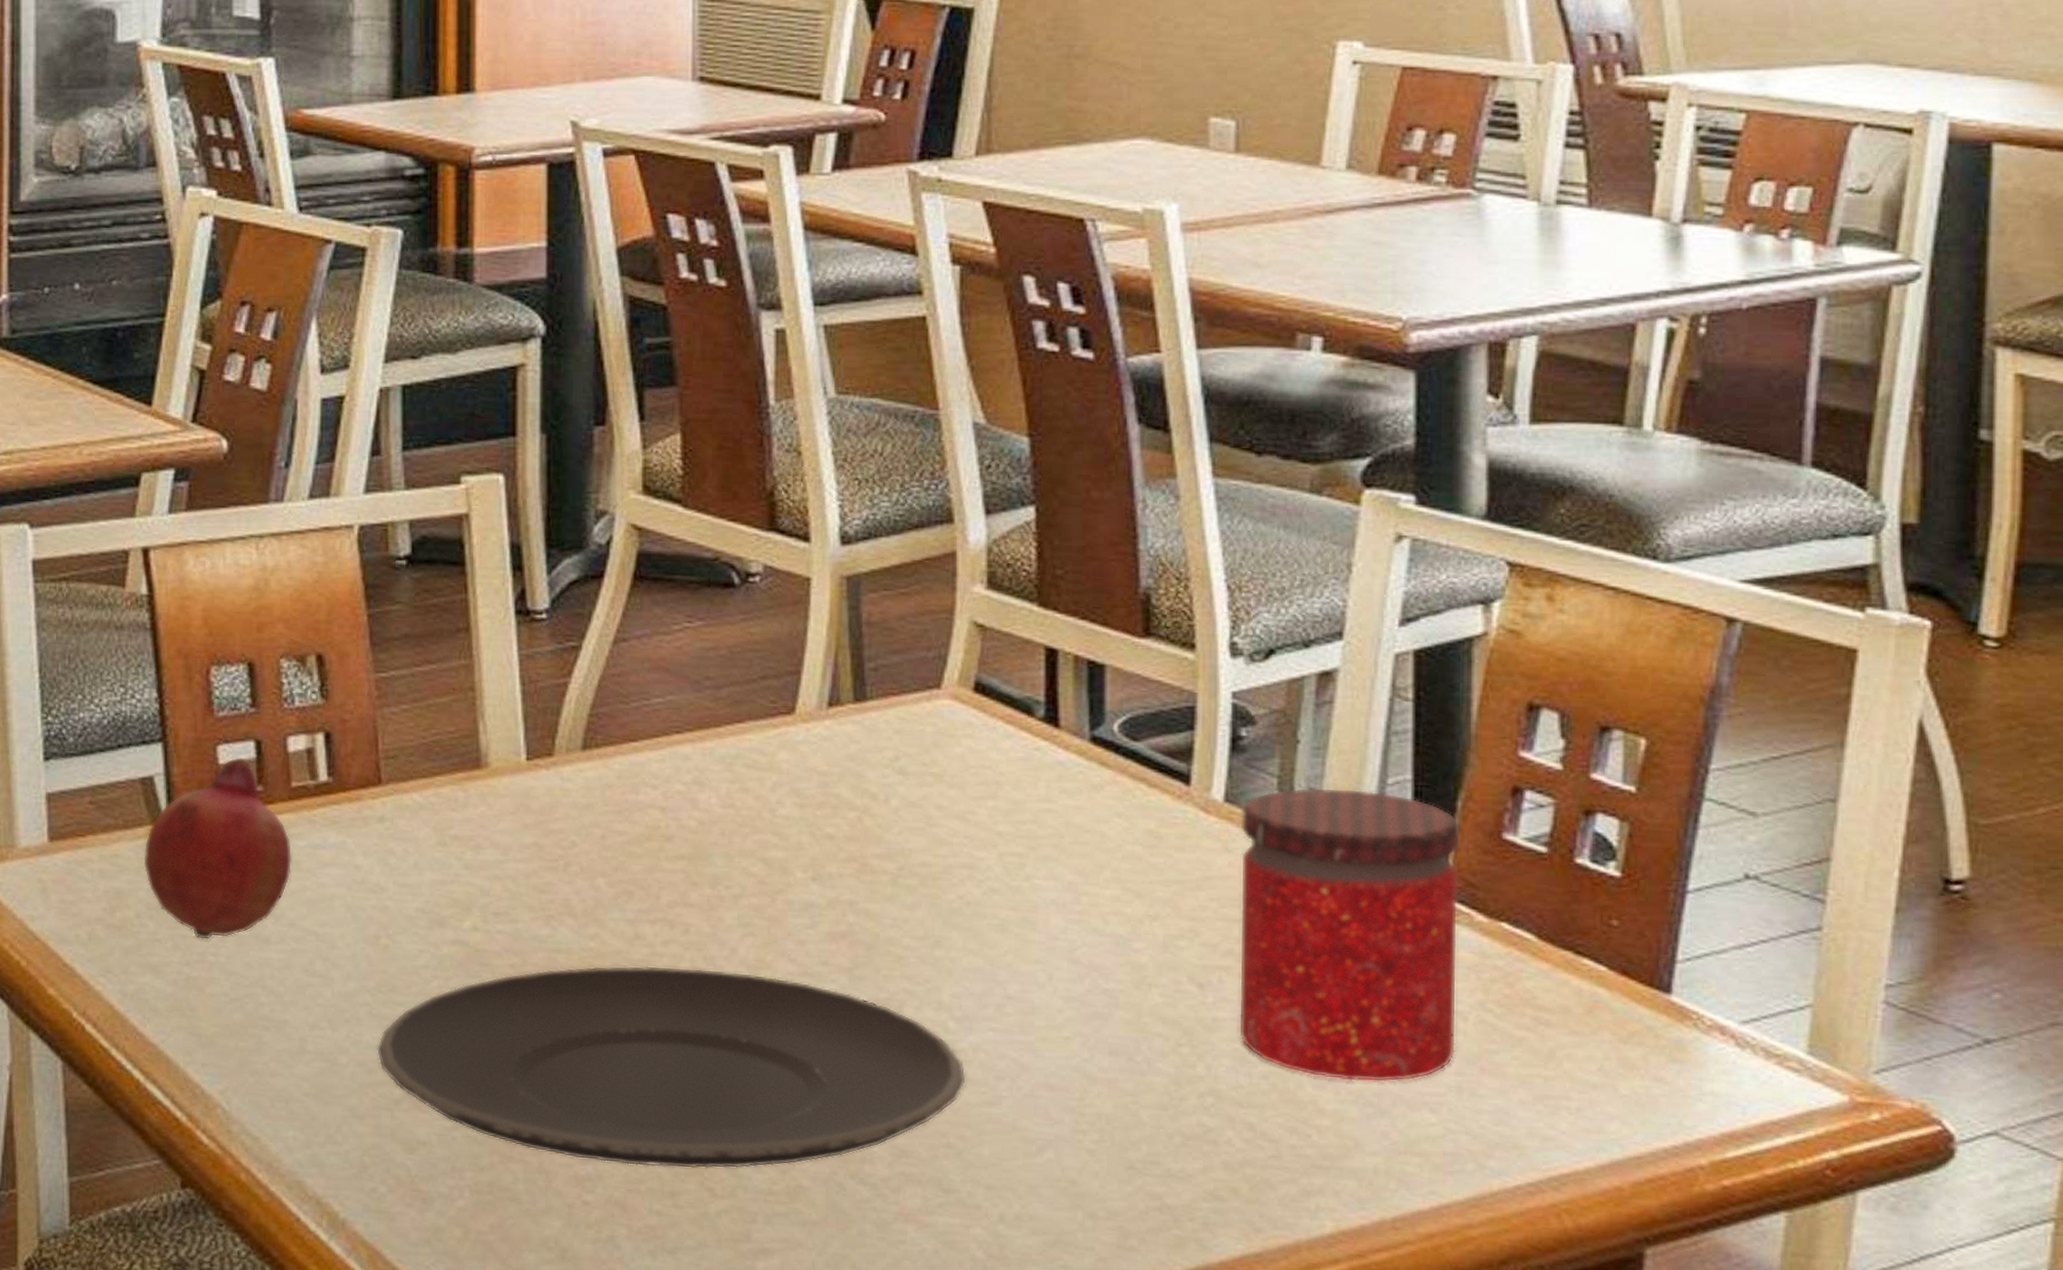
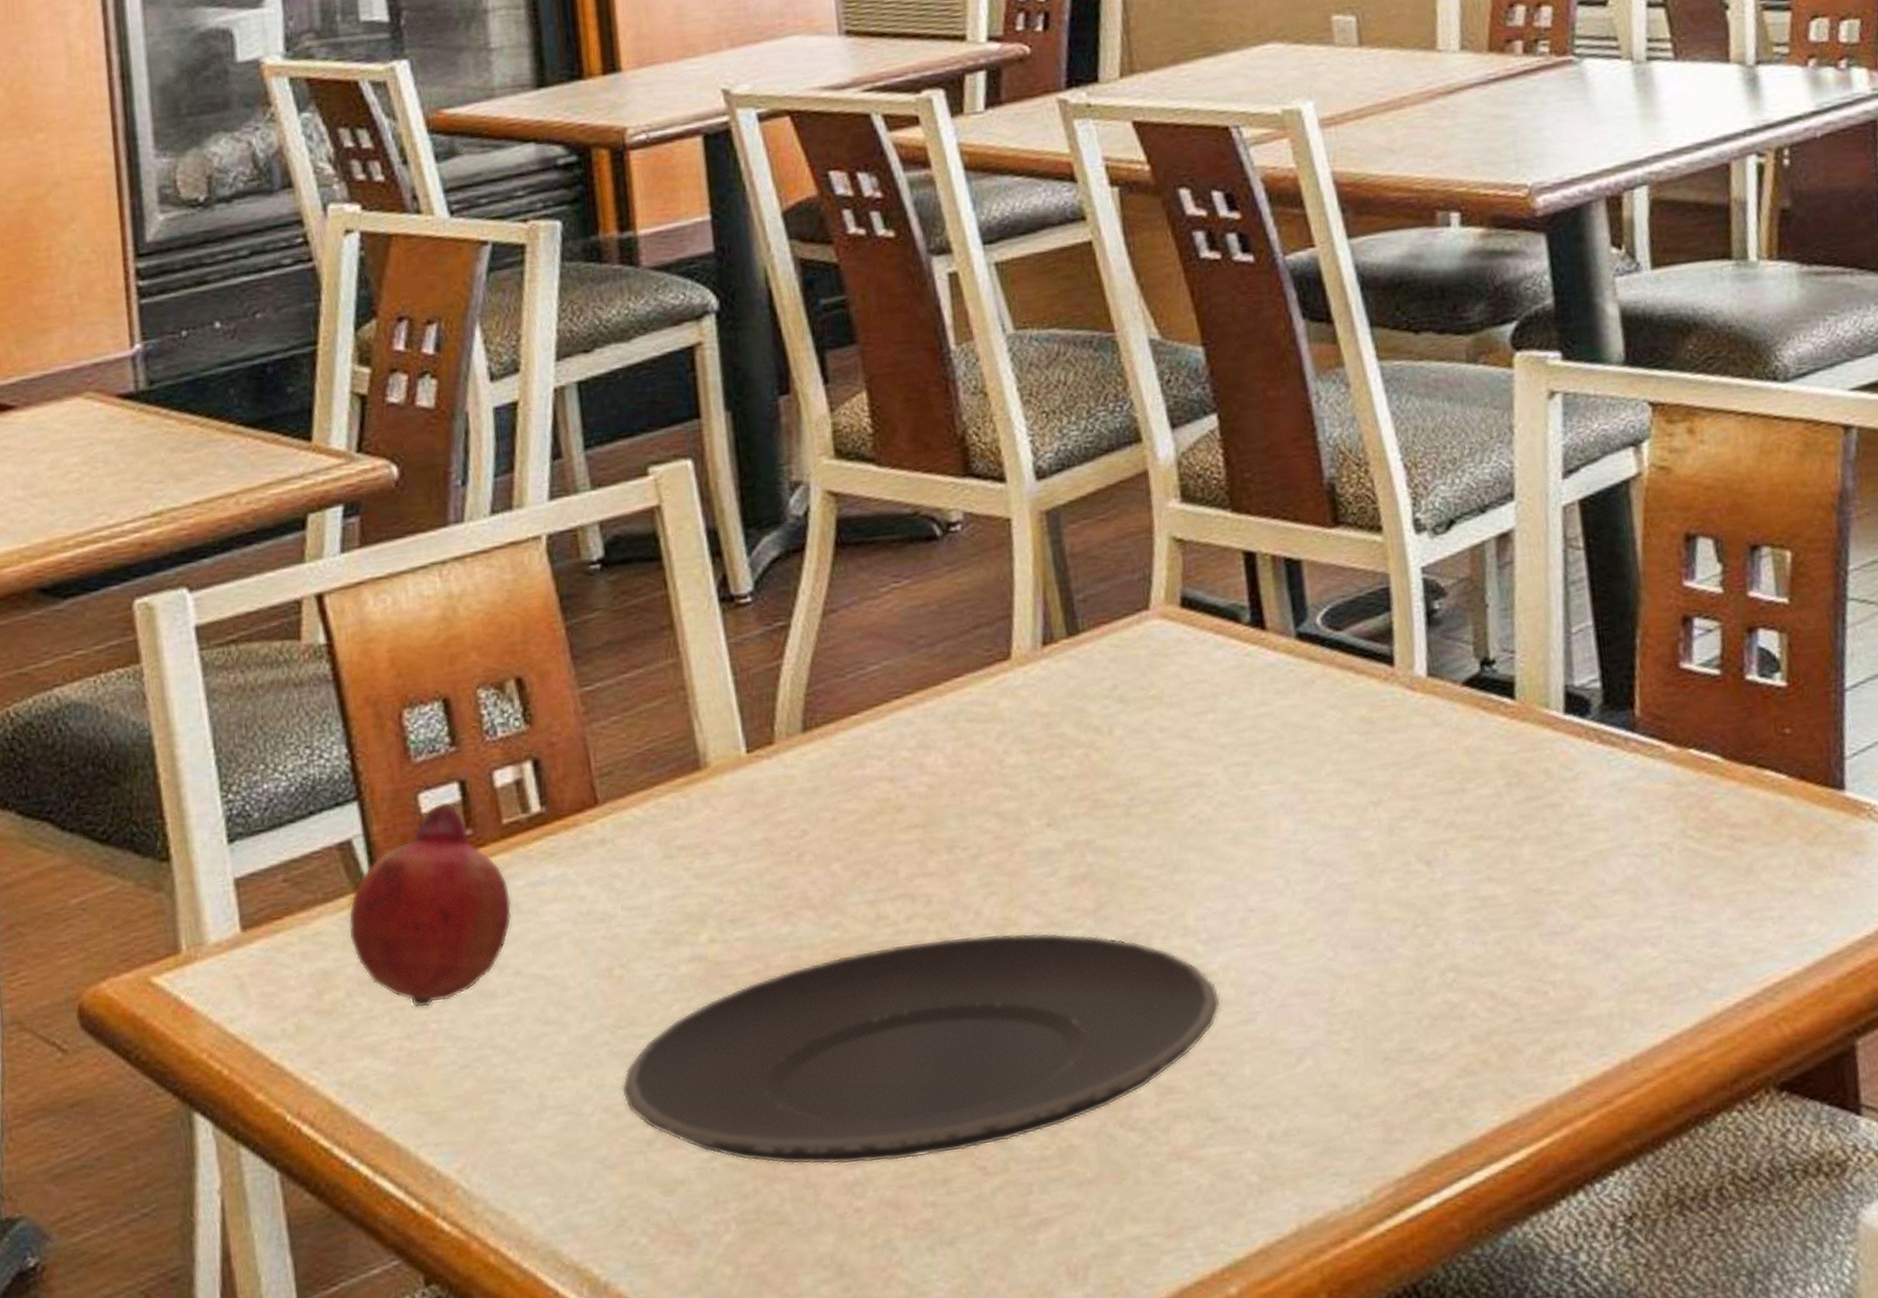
jam: present [1238,787,1461,1083] -> none [1443,641,1666,933]

